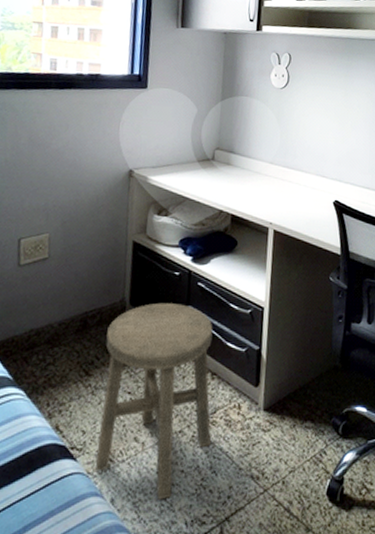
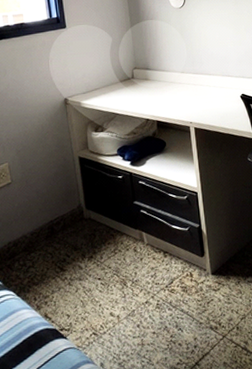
stool: present [95,302,213,500] -> none [71,201,174,358]

